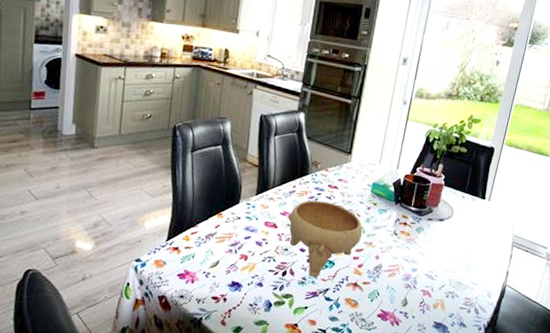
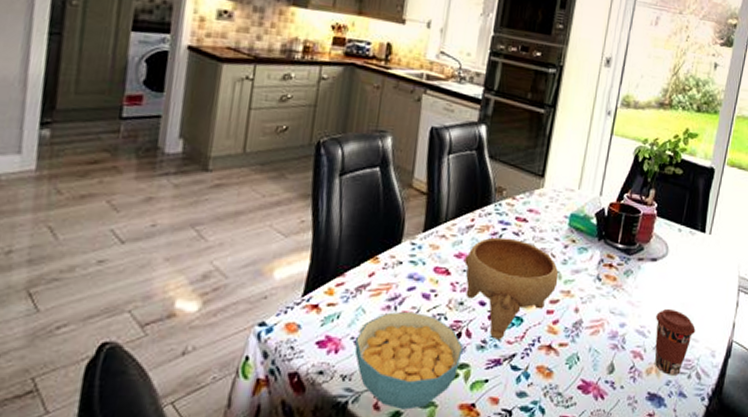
cereal bowl: none [206,254,288,326] -> present [354,311,463,410]
coffee cup: none [441,258,475,310] -> present [655,308,696,375]

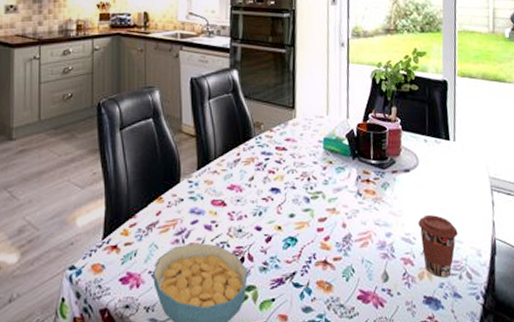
bowl: present [464,237,559,340] -> none [237,166,323,260]

